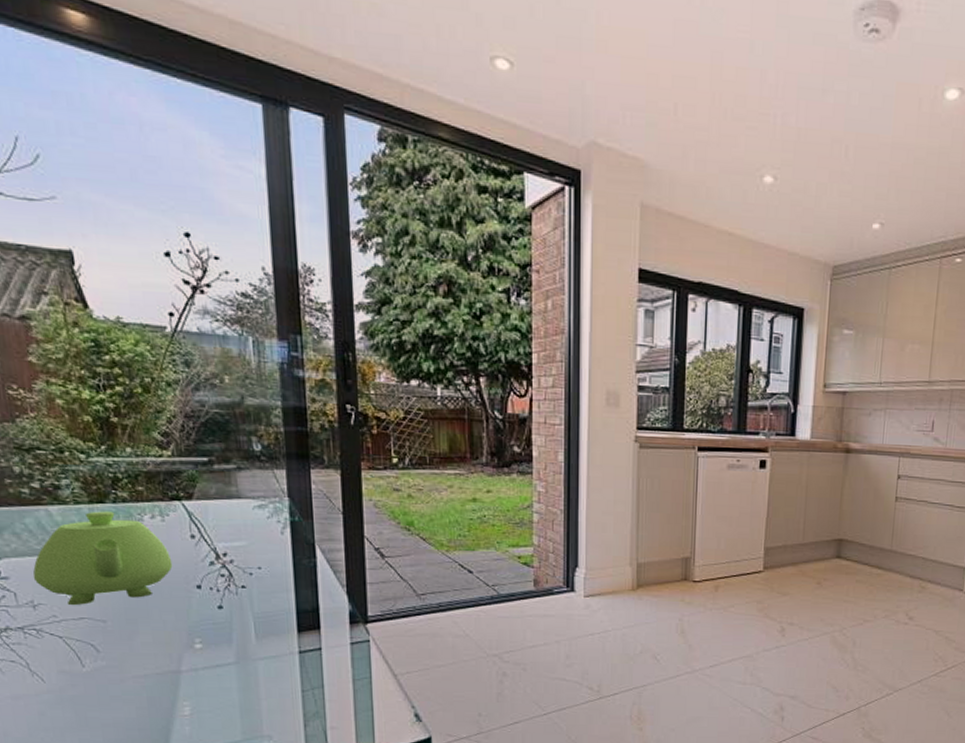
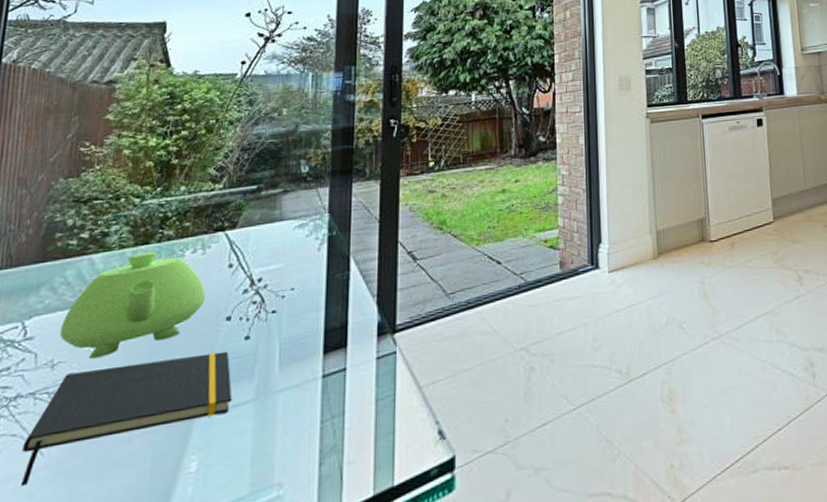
notepad: none [23,615,214,705] -> present [22,351,232,487]

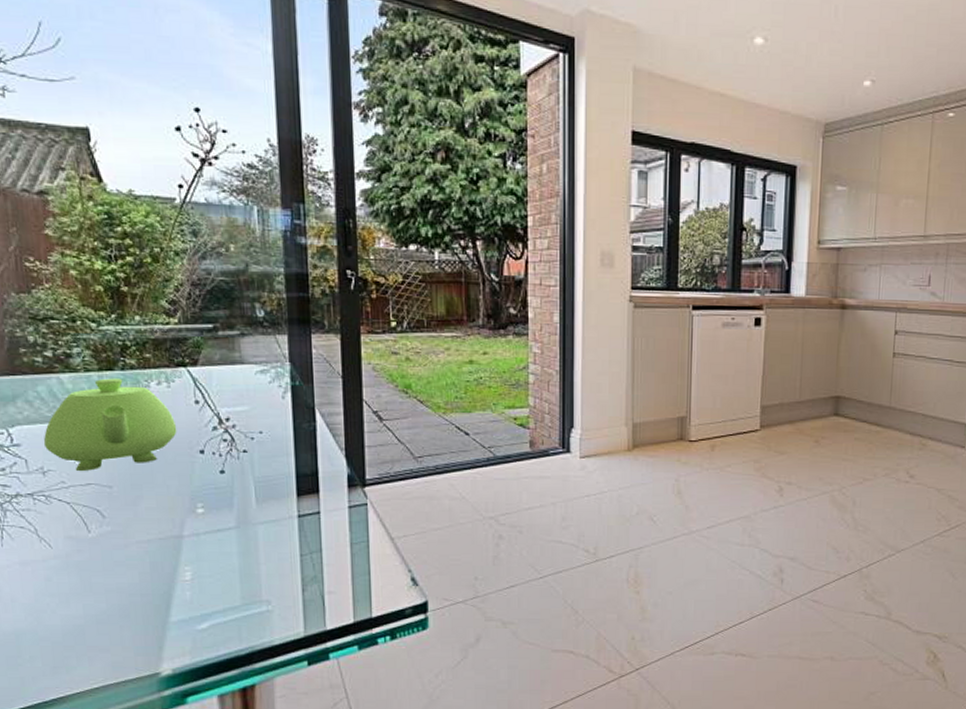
notepad: present [22,351,232,487] -> none [32,481,215,571]

